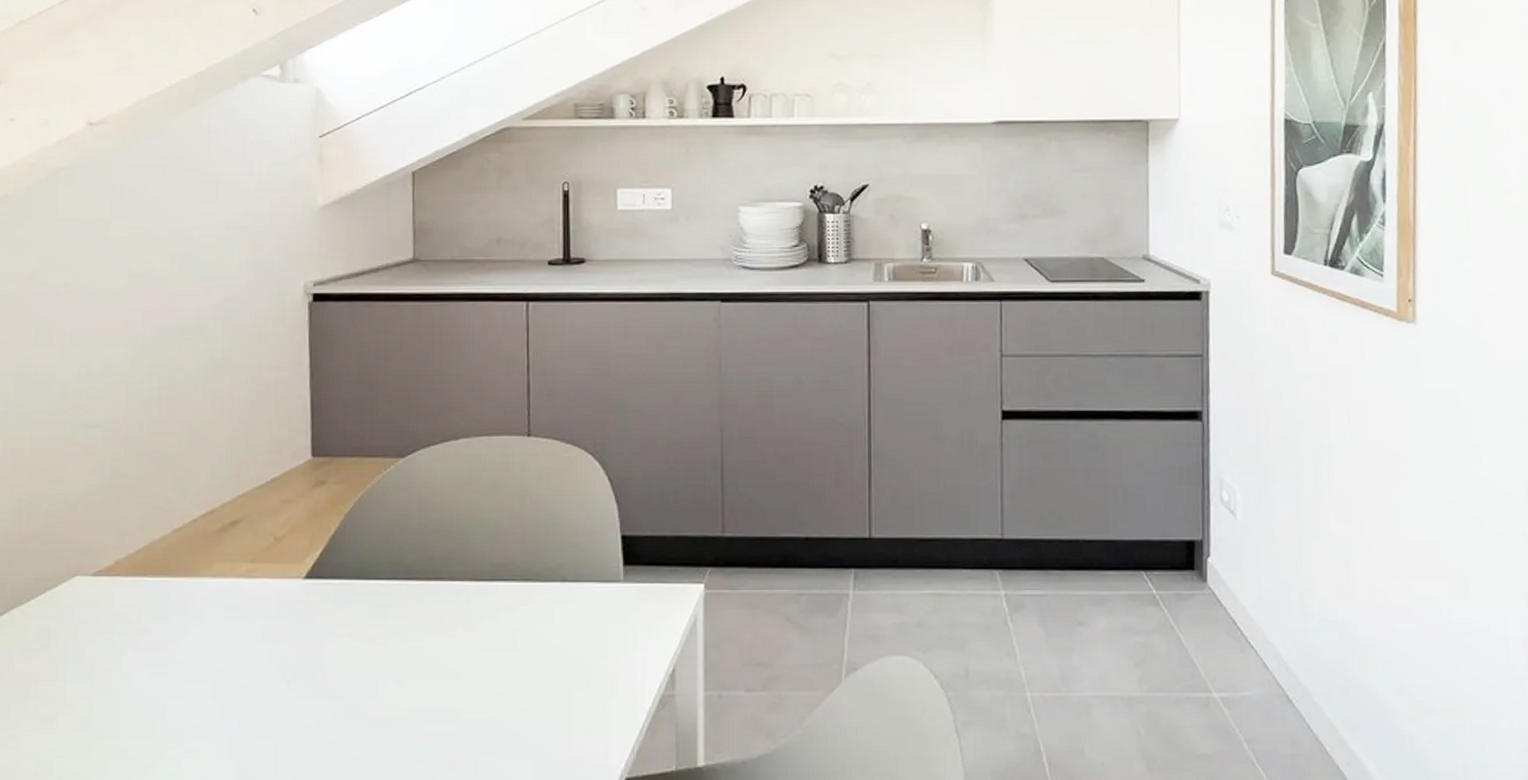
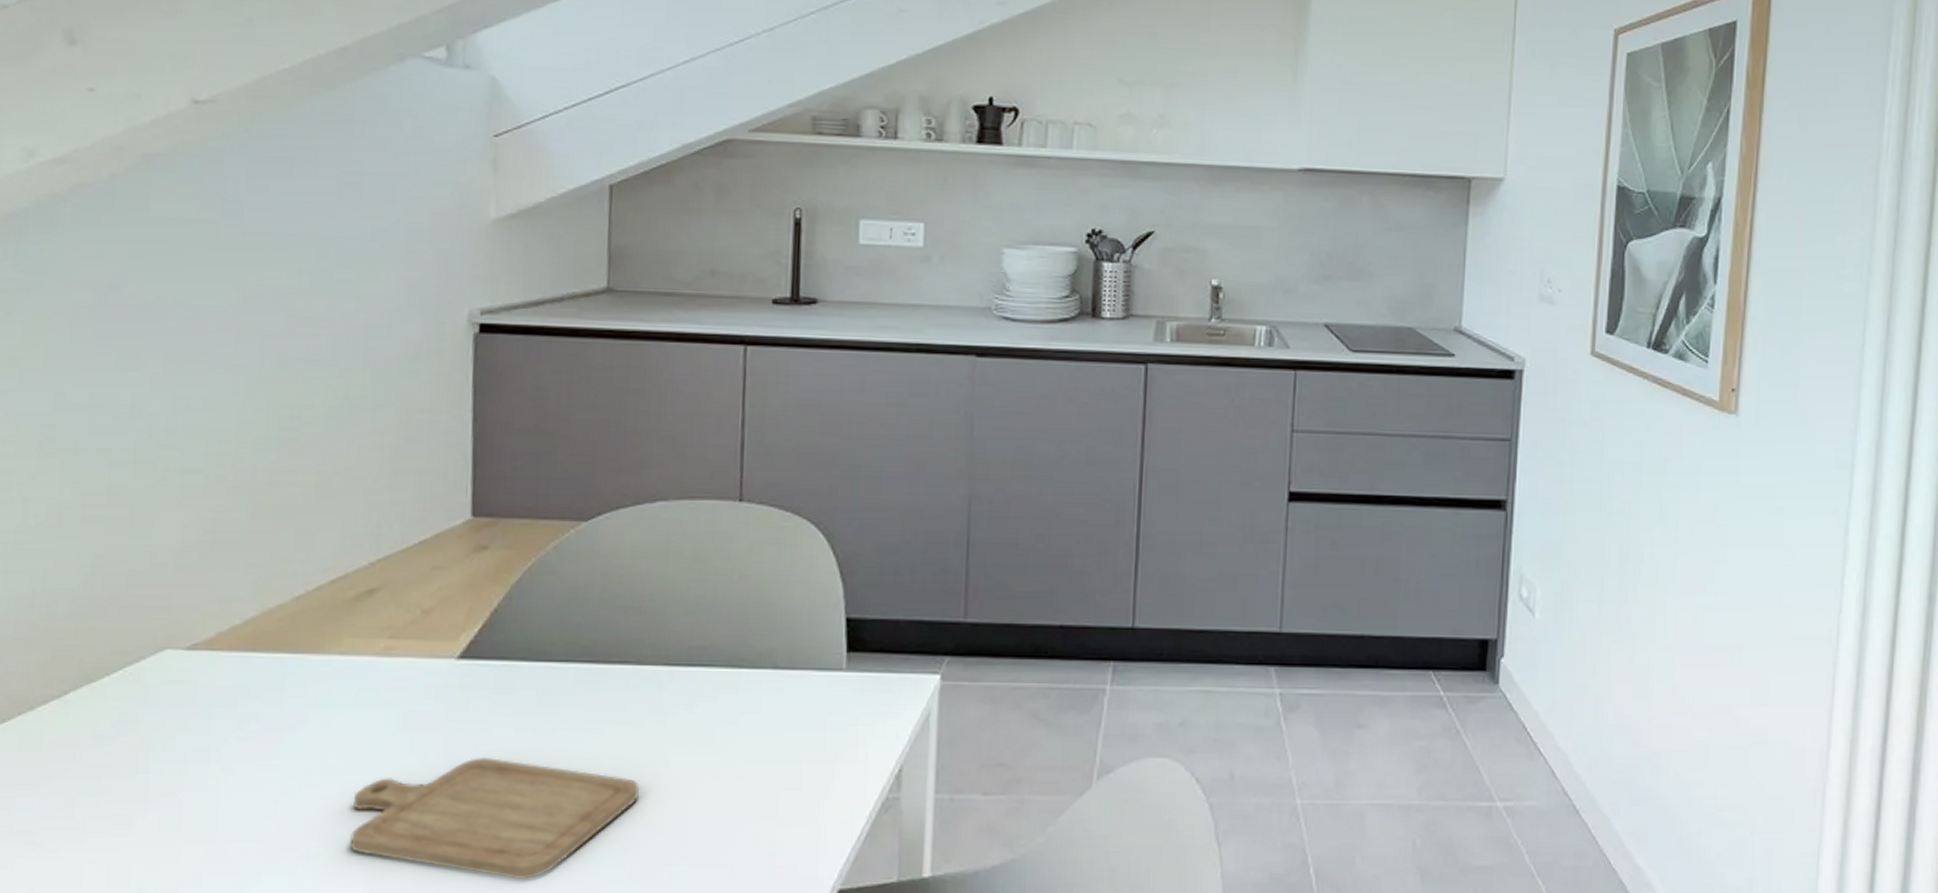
chopping board: none [223,663,456,771] -> present [350,756,640,880]

